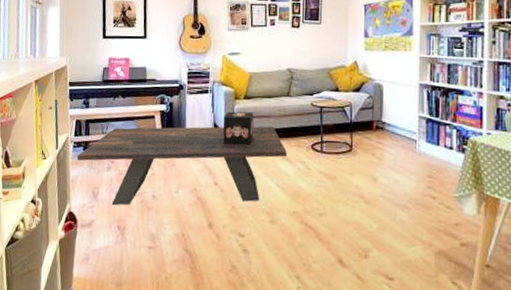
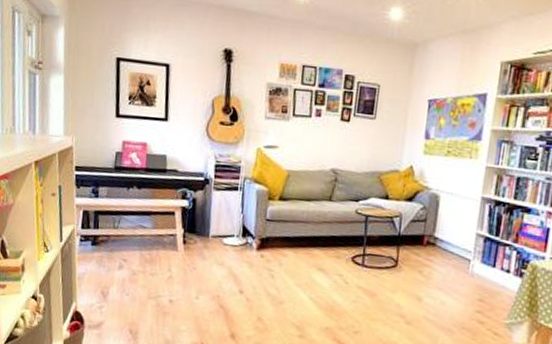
coffee table: present [77,126,287,206] -> none [84,222,324,314]
decorative box: present [223,111,254,146] -> none [252,213,290,253]

